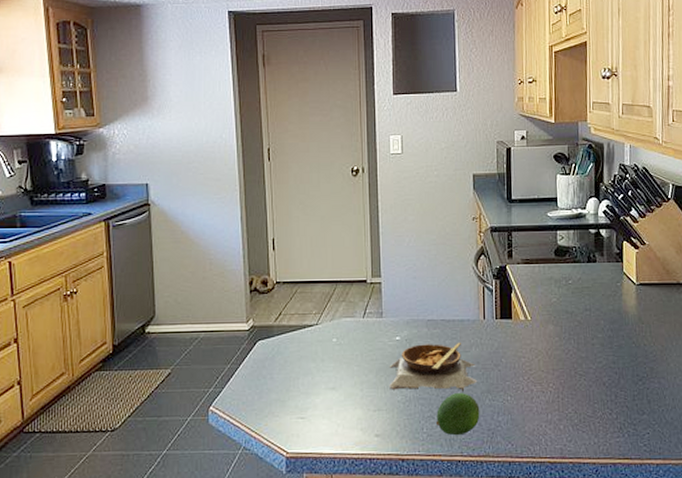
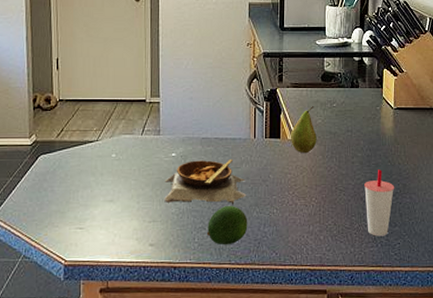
fruit: none [522,284,552,335] -> present [290,106,317,154]
cup: none [607,352,641,426] -> present [364,169,395,236]

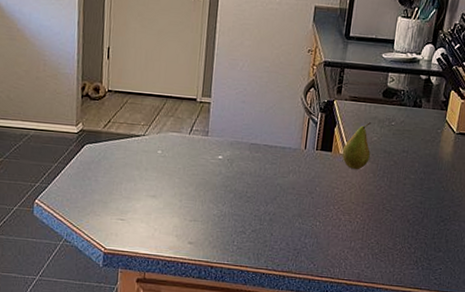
soup bowl: present [164,159,247,205] -> none [207,165,291,213]
fruit: present [207,206,248,245] -> none [247,213,289,252]
cup: present [364,169,395,236] -> none [410,194,445,260]

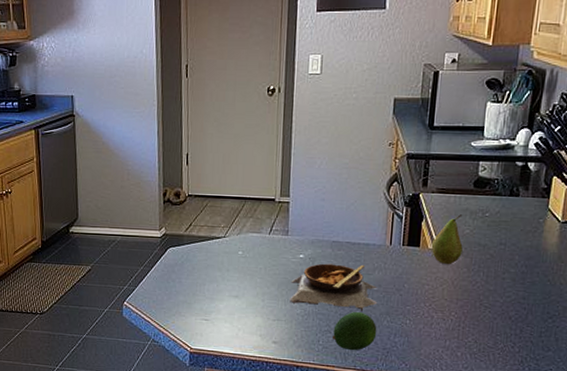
soup bowl: none [207,165,291,213] -> present [290,263,378,311]
fruit: none [247,213,289,252] -> present [333,312,377,351]

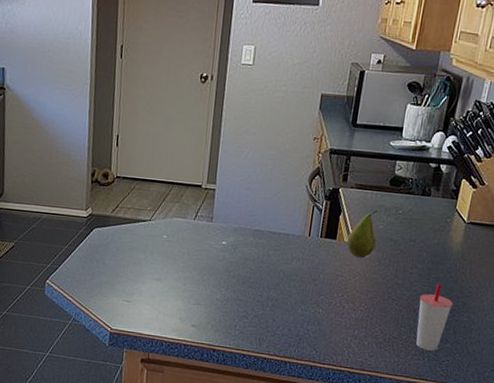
soup bowl: present [290,263,378,311] -> none [210,251,295,299]
fruit: present [333,312,377,351] -> none [249,299,292,337]
cup: none [514,288,553,360] -> present [416,284,454,351]

